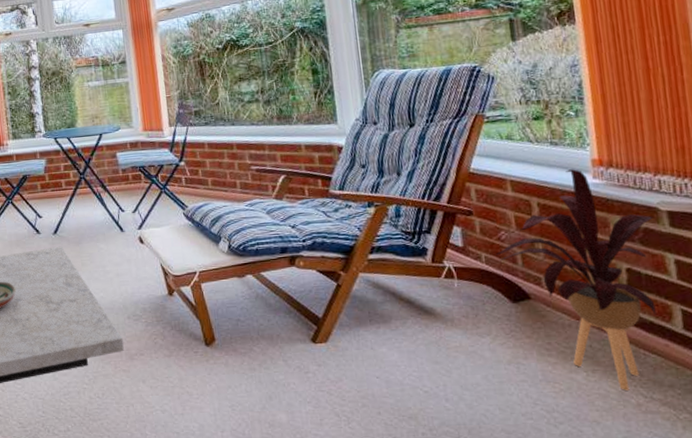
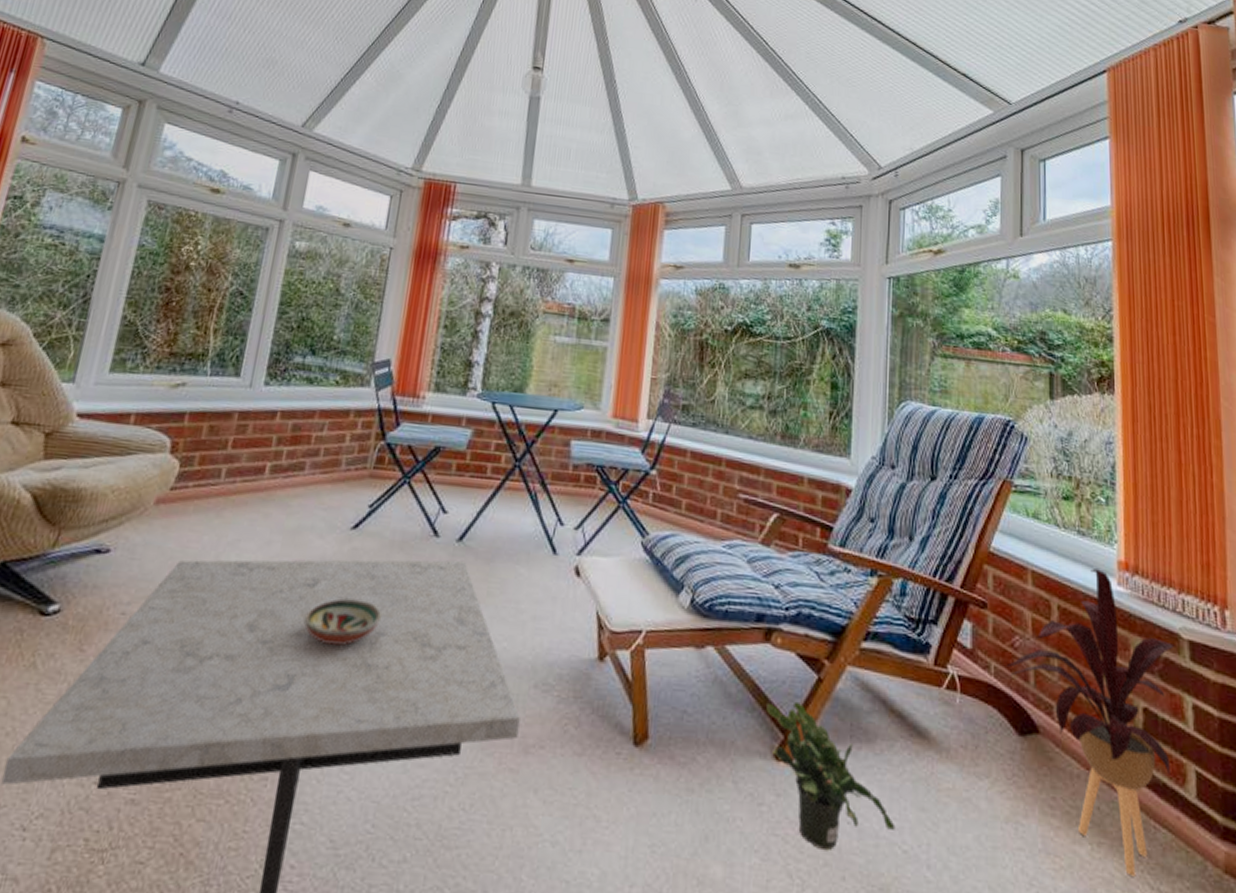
potted plant: none [300,302,416,397] -> present [766,701,895,851]

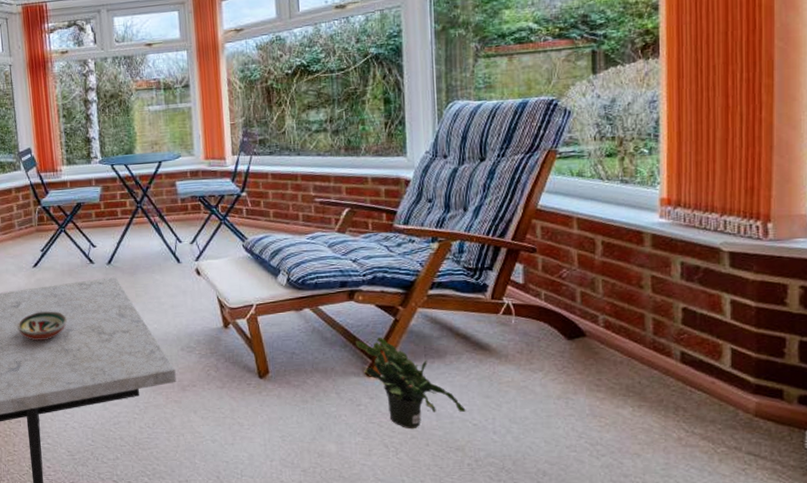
house plant: present [1006,568,1176,876] -> none [555,208,717,425]

